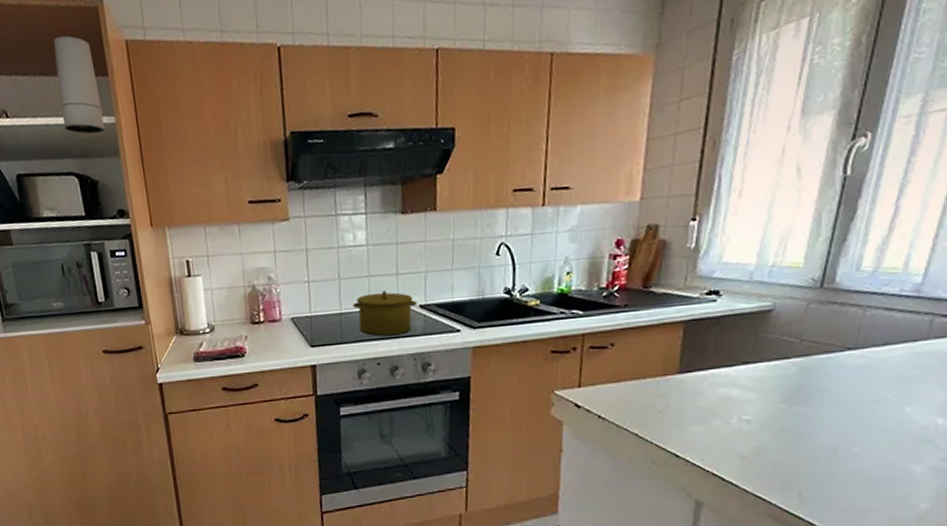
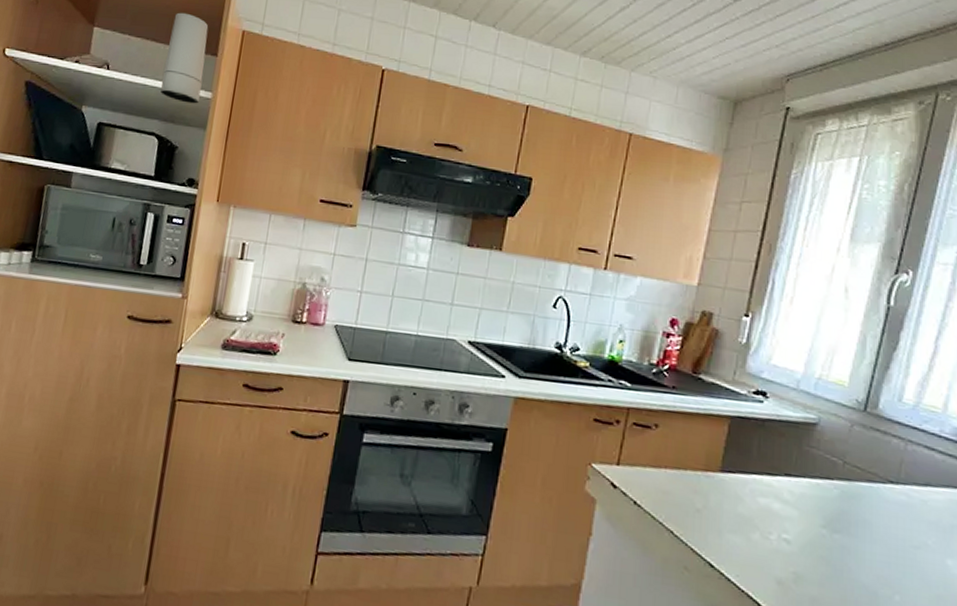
cooking pot: present [352,290,417,337] -> none [400,318,467,368]

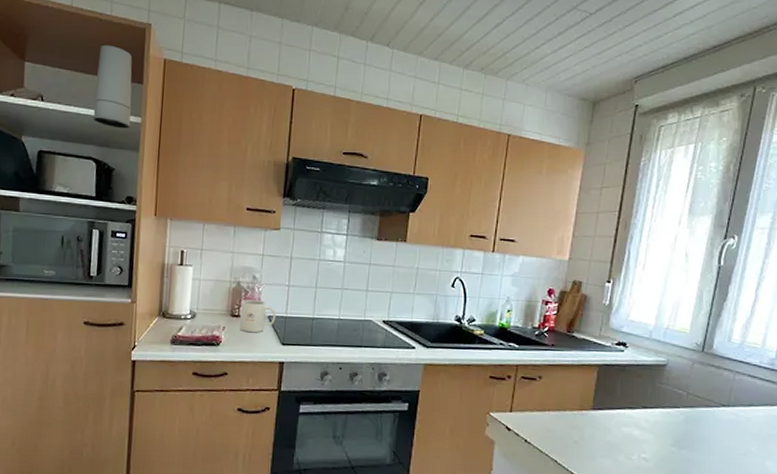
mug: none [301,304,344,344] -> present [240,300,276,333]

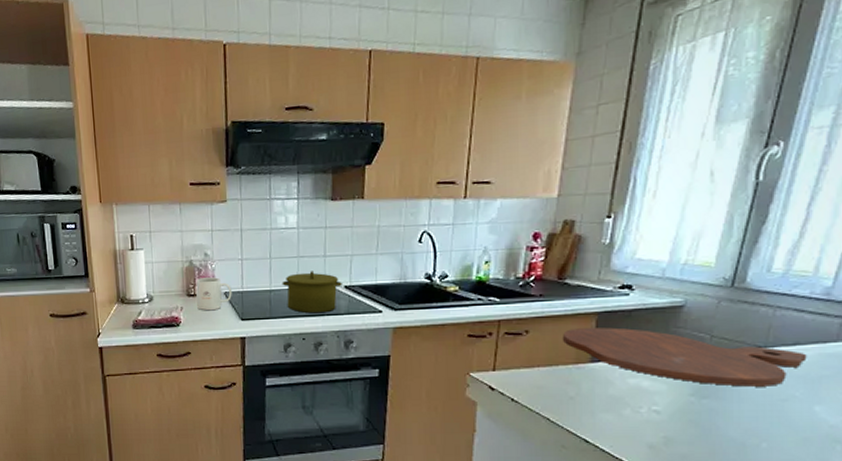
canister: present [93,45,133,129] -> none [21,28,63,117]
cooking pot: none [324,303,381,345] -> present [282,271,342,314]
cutting board: none [569,378,760,442] -> present [562,327,807,387]

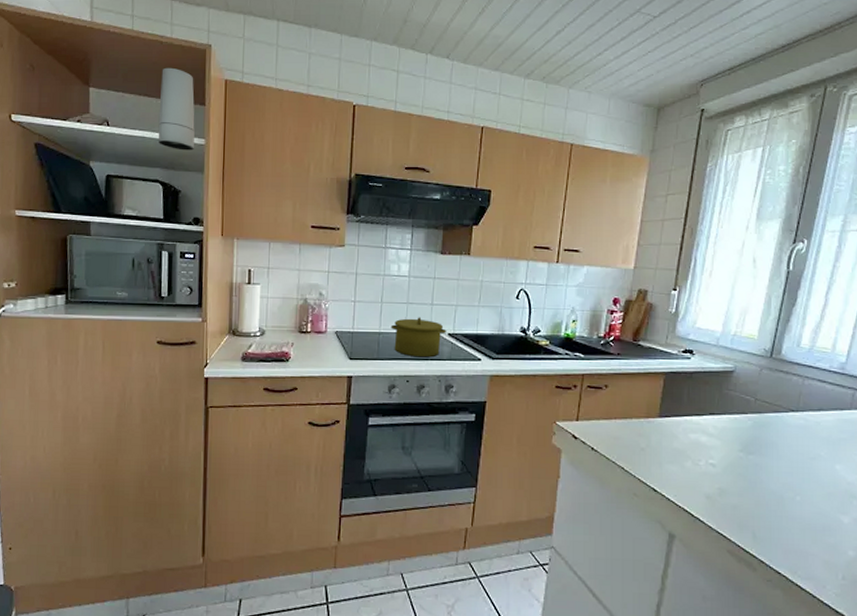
canister: none [21,28,63,117] -> present [158,67,195,151]
mug: present [196,277,232,311] -> none [308,316,343,349]
cutting board: present [562,327,807,387] -> none [635,386,829,446]

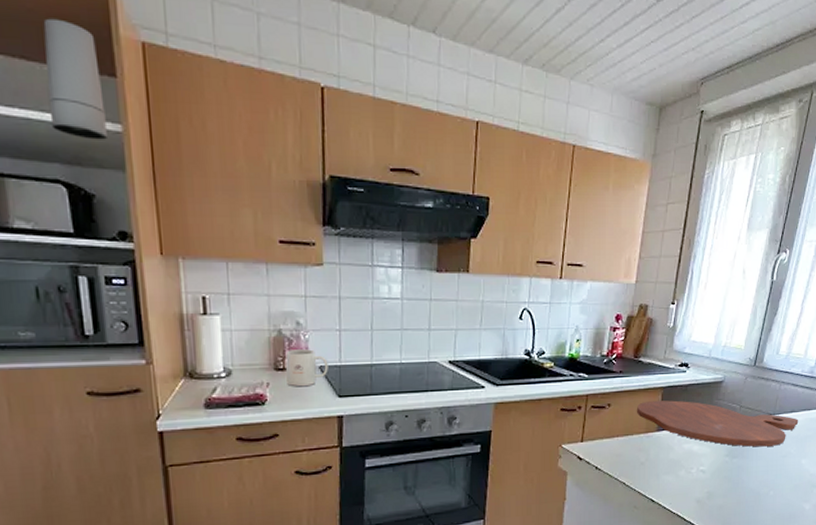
mug: none [308,316,343,349] -> present [285,349,328,387]
cooking pot: present [391,317,446,358] -> none [384,344,447,390]
cutting board: none [635,386,829,446] -> present [636,400,799,447]

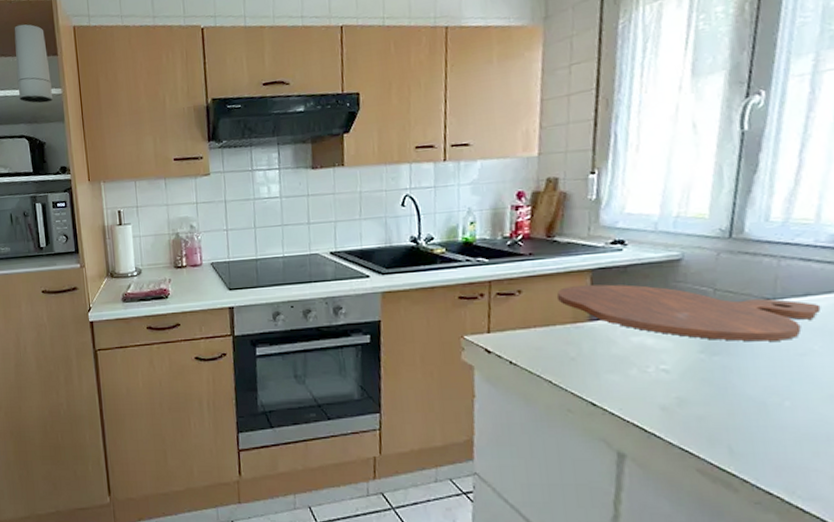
mug: present [285,349,328,387] -> none [183,248,219,282]

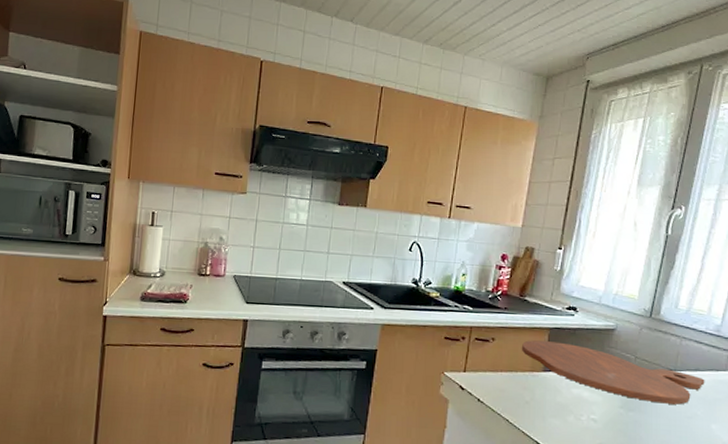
canister: present [14,24,53,103] -> none [72,17,110,96]

